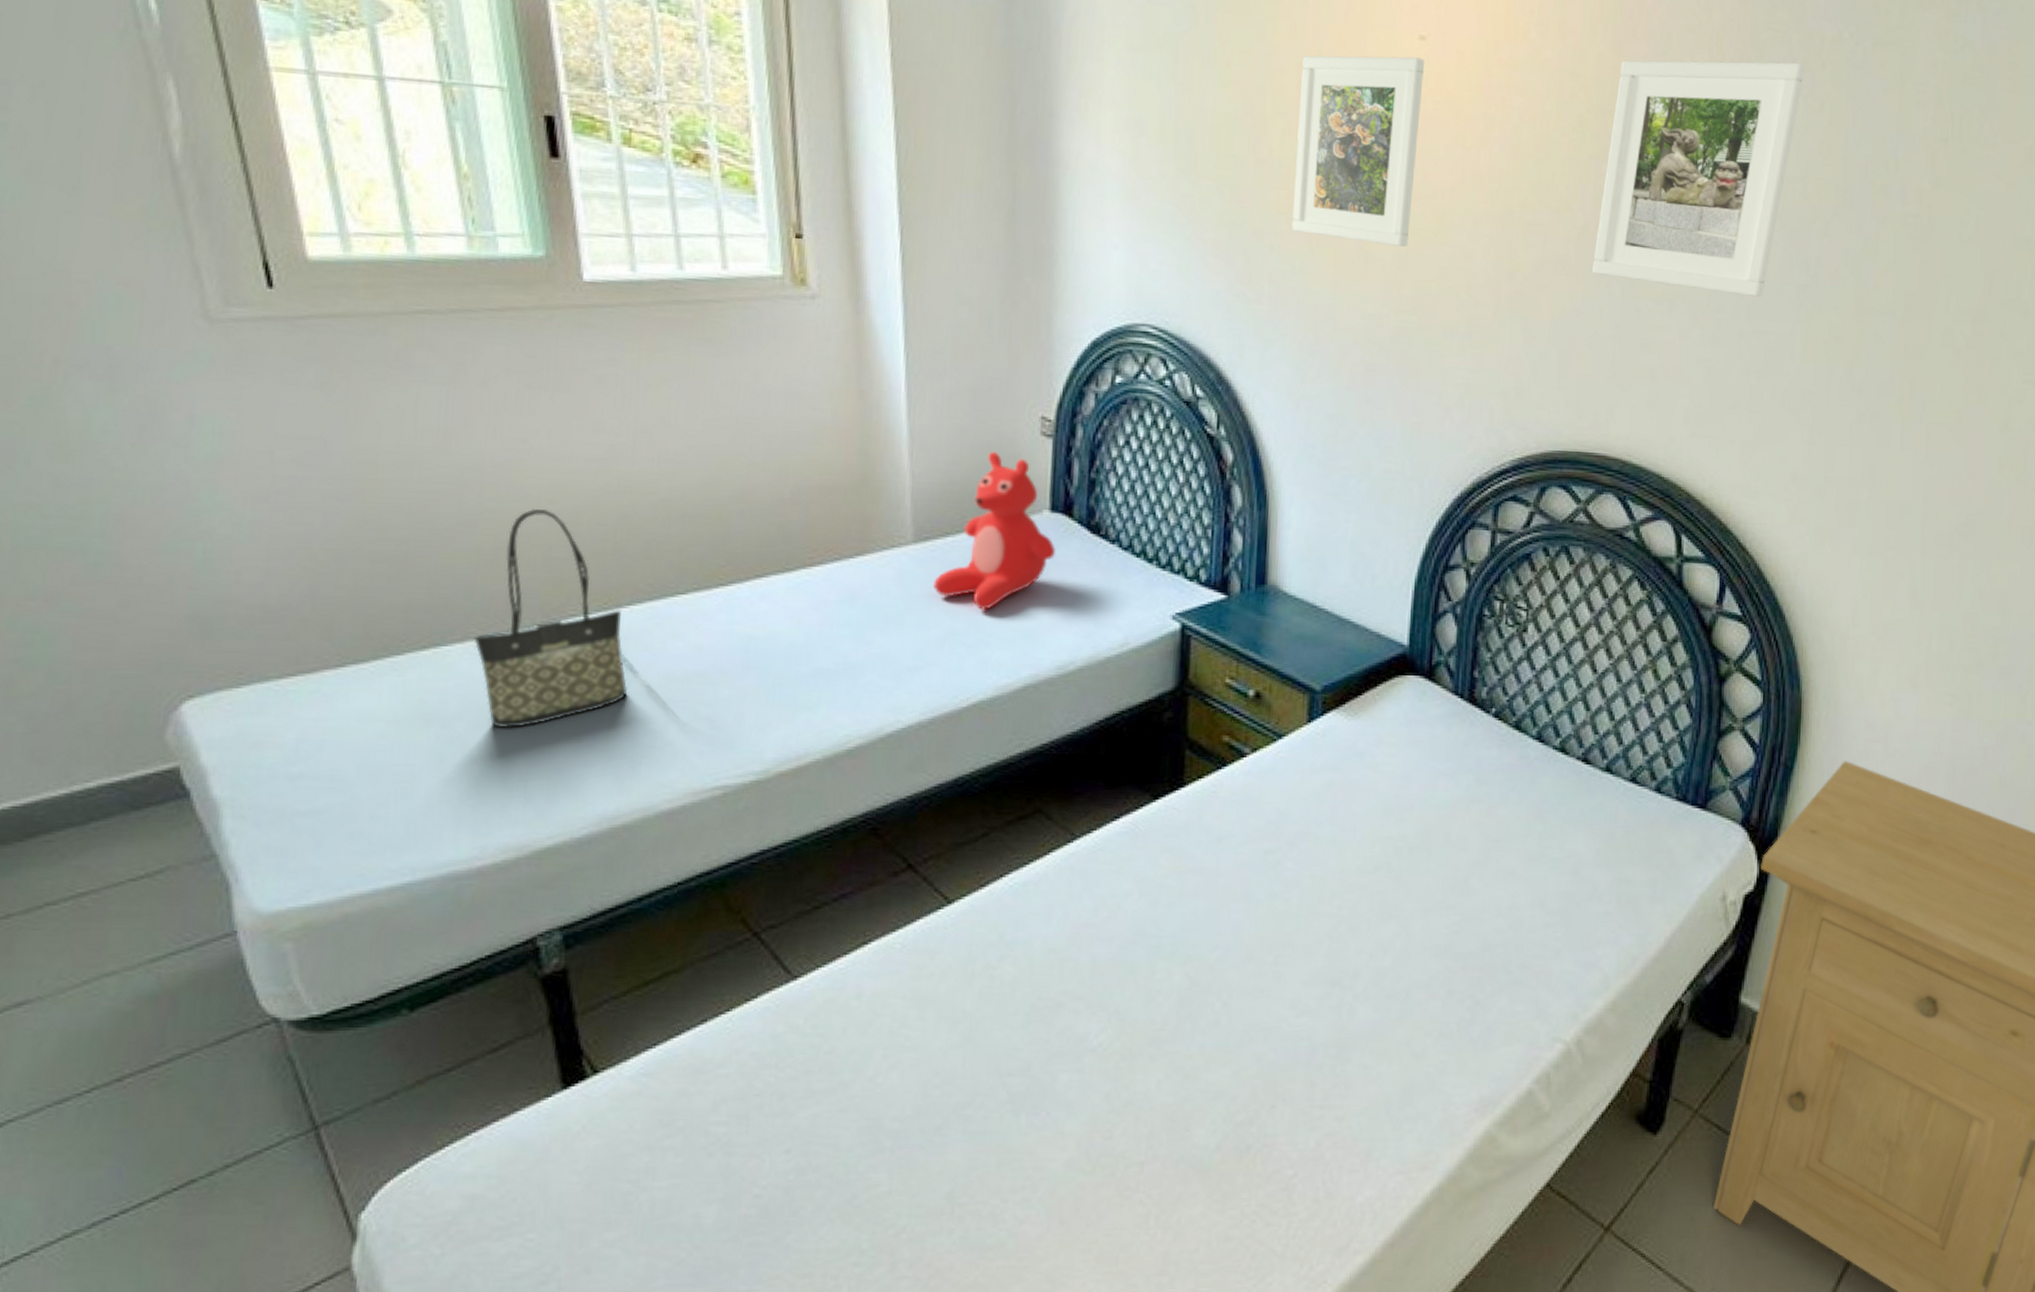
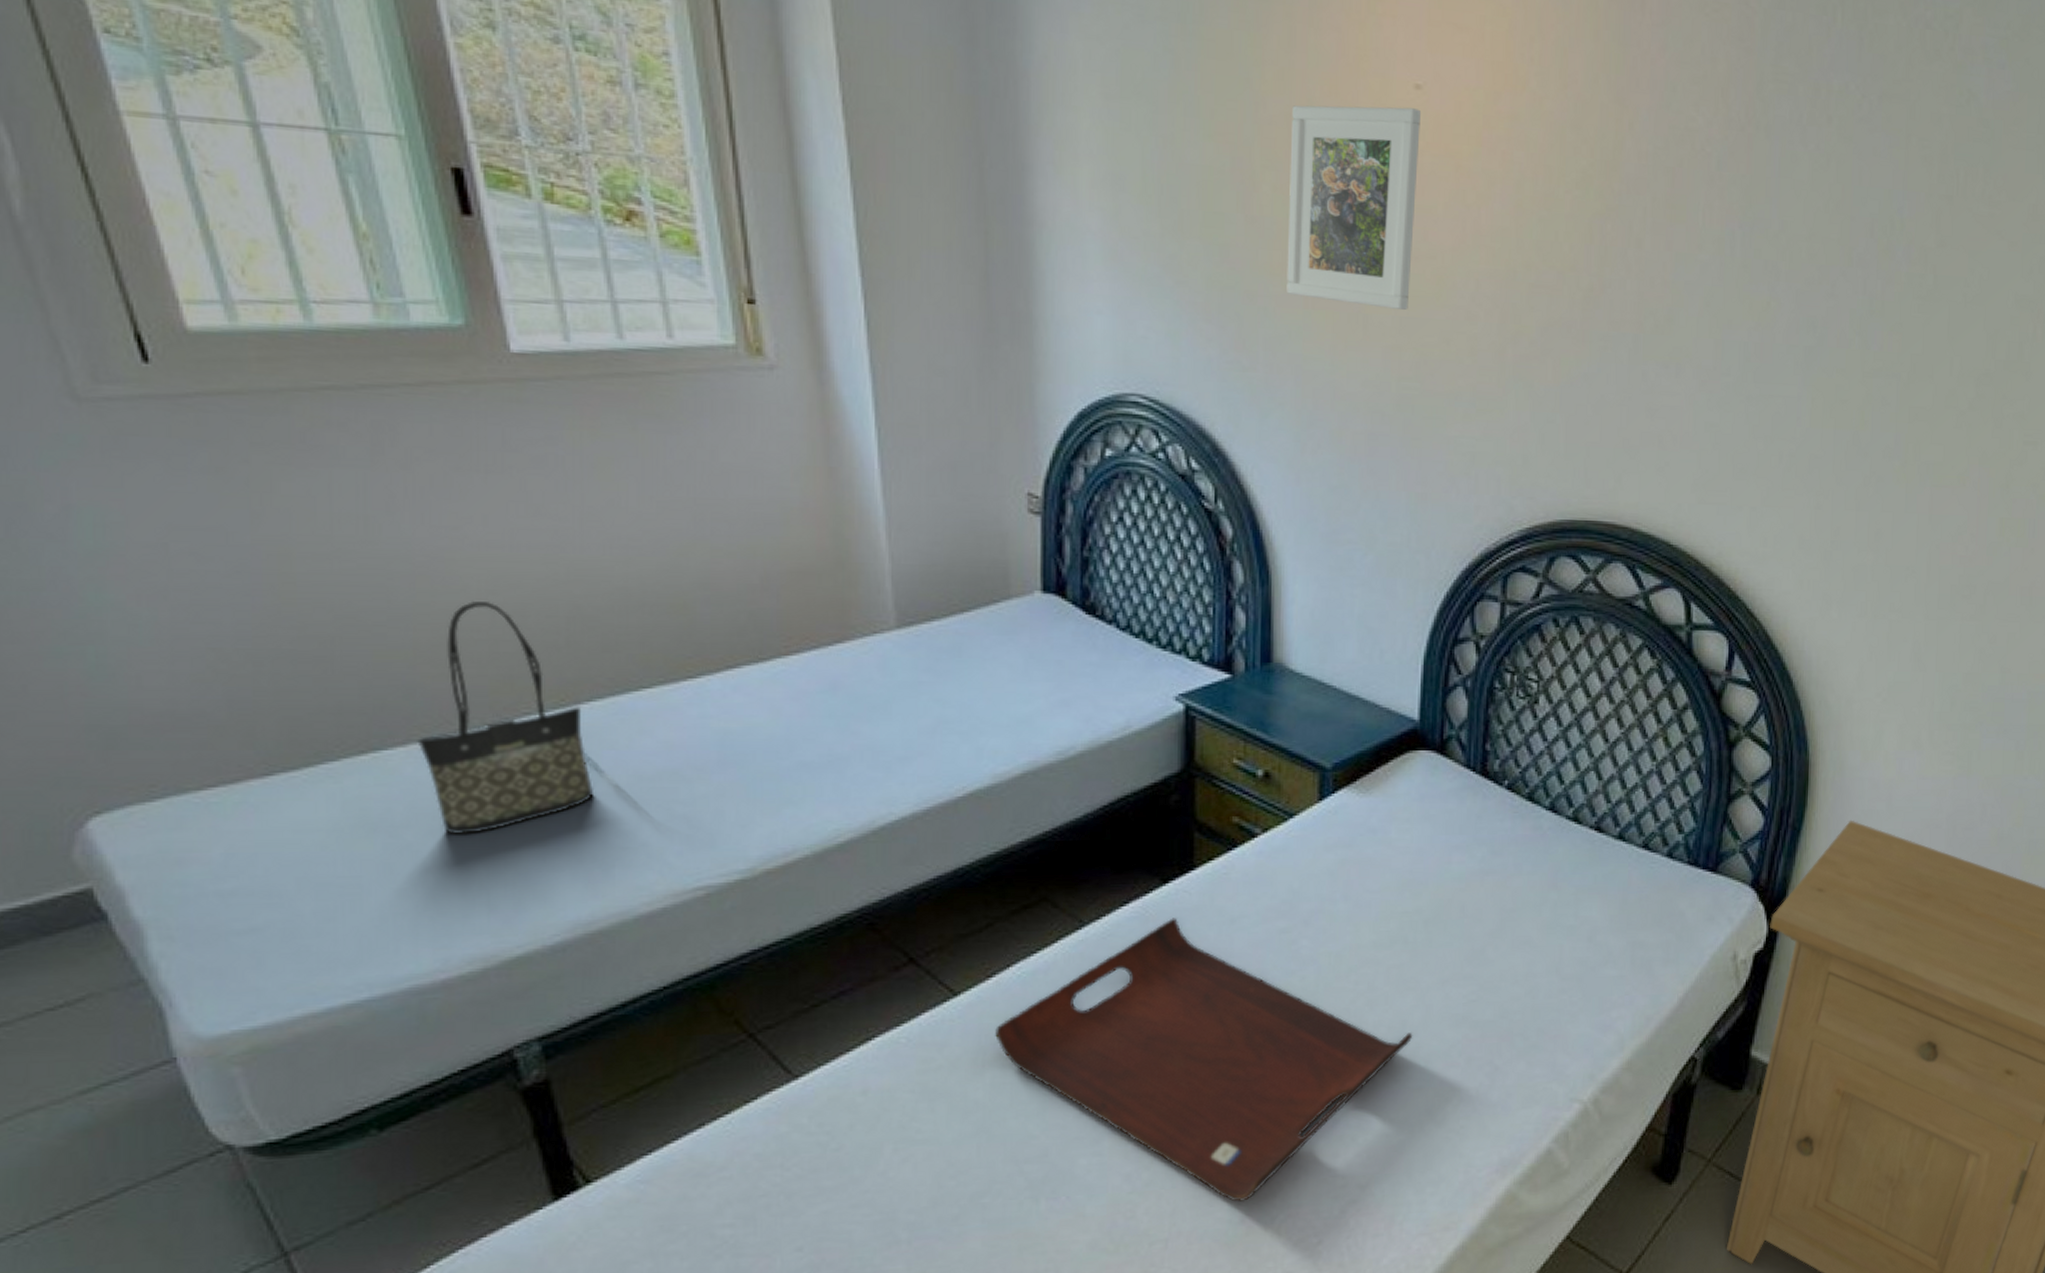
teddy bear: present [932,452,1057,611] -> none [919,531,1051,697]
serving tray: none [985,834,1395,1129] -> present [995,918,1413,1203]
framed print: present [1591,60,1805,298] -> none [1597,112,1811,361]

